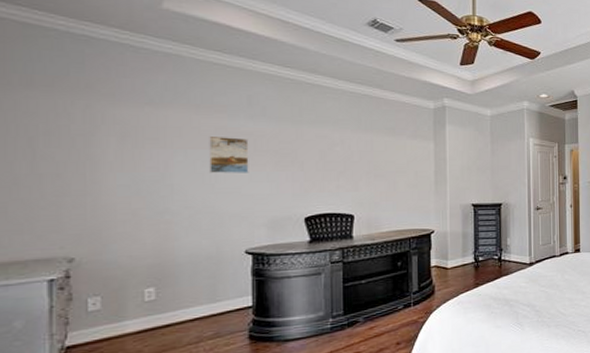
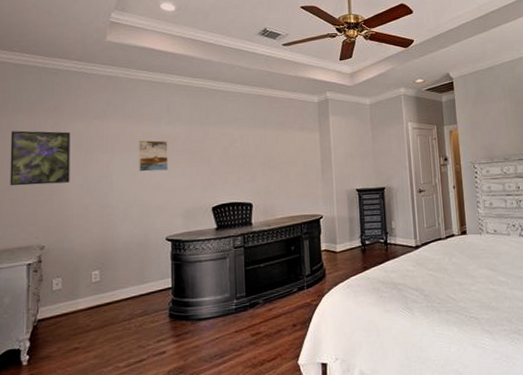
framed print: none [17,111,111,183] -> present [10,130,70,186]

